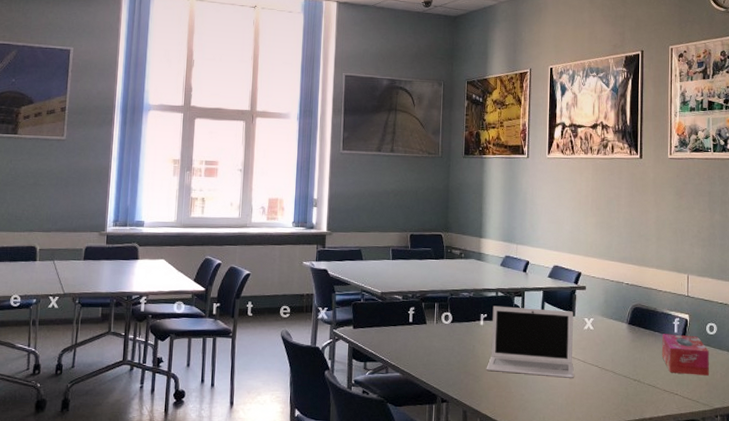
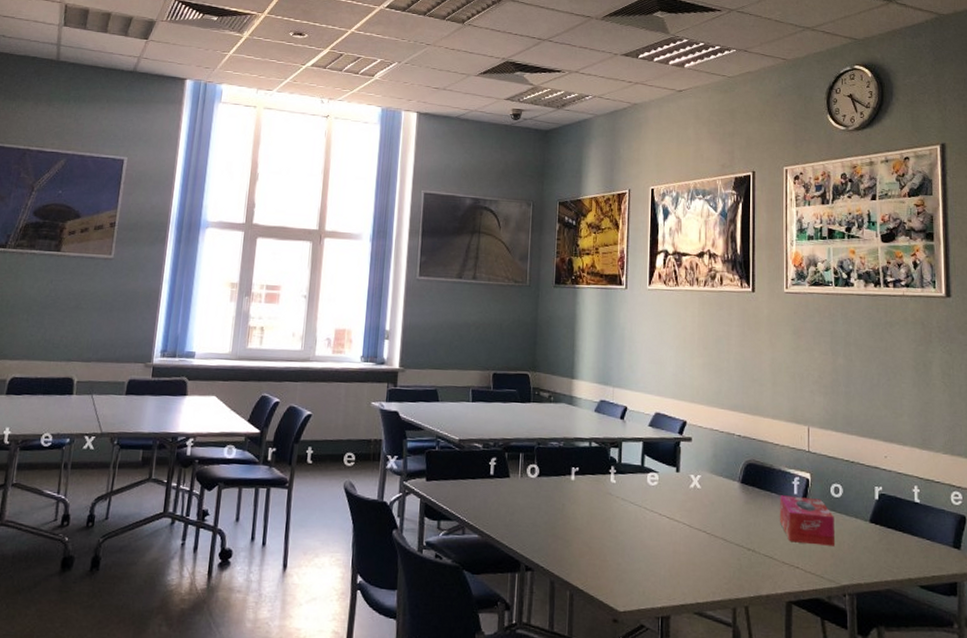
laptop: present [486,306,574,378] -> none [577,458,678,546]

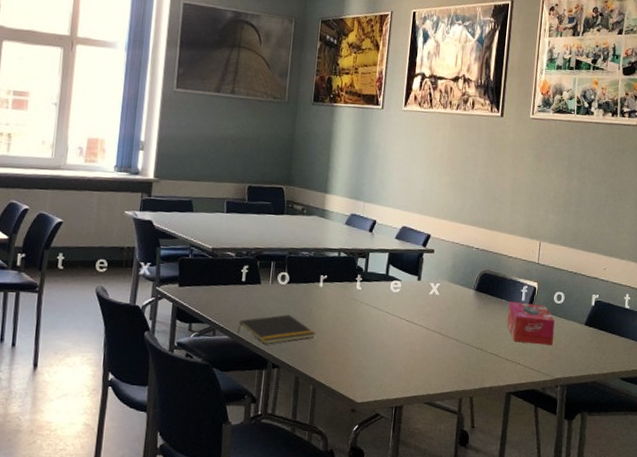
notepad: none [488,511,569,545] -> present [238,315,315,345]

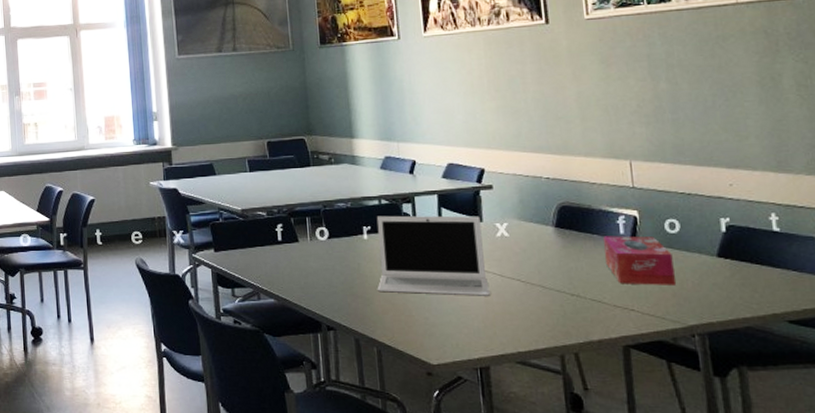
notepad: present [238,315,315,345] -> none [283,272,369,306]
laptop: none [322,267,419,345] -> present [376,215,490,296]

